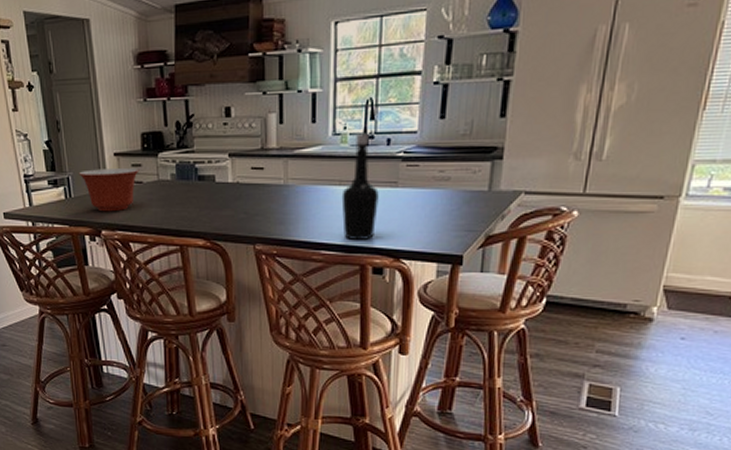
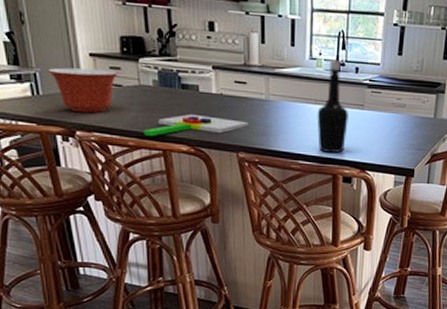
chopping board: none [162,207,266,231] -> present [143,114,249,136]

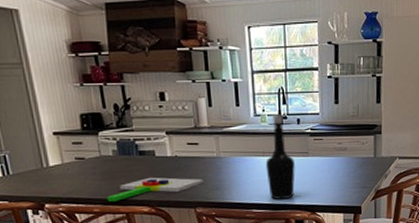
mixing bowl: present [48,67,119,113] -> none [16,146,81,187]

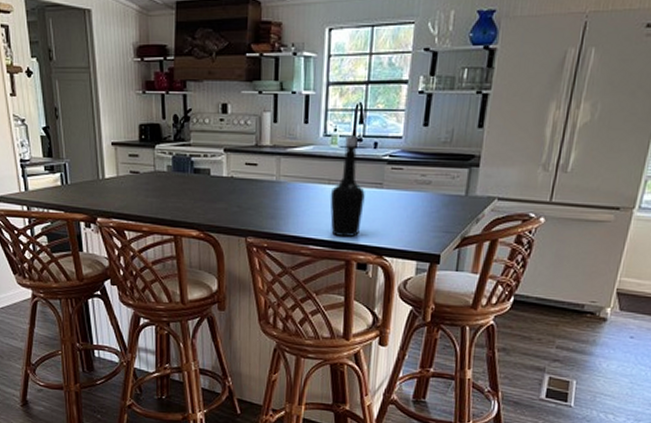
chopping board: present [107,177,204,202] -> none [157,199,258,221]

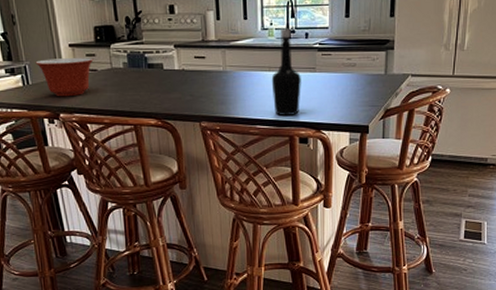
mixing bowl: none [76,157,137,200] -> present [35,58,94,97]

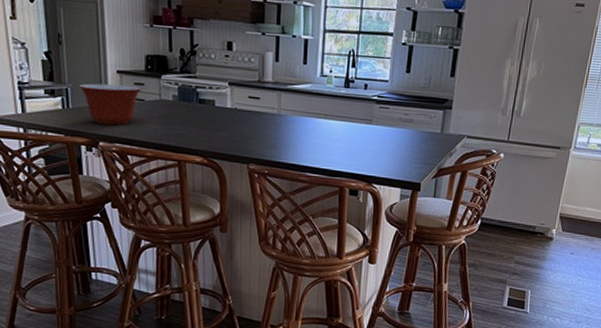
bottle: present [271,28,301,116] -> none [325,77,357,166]

